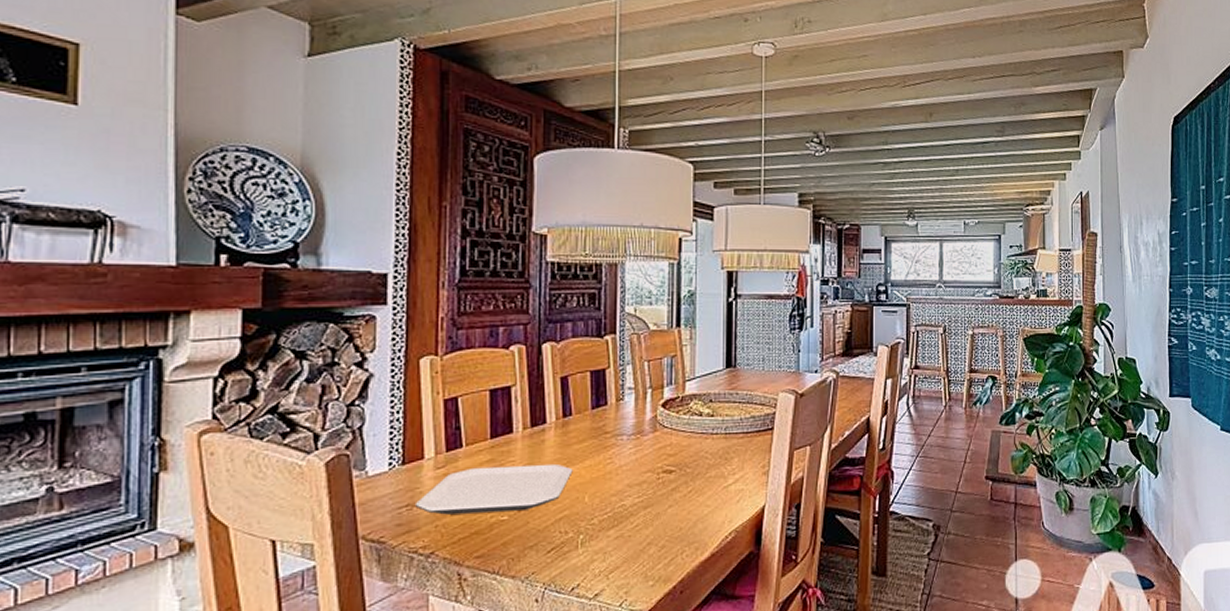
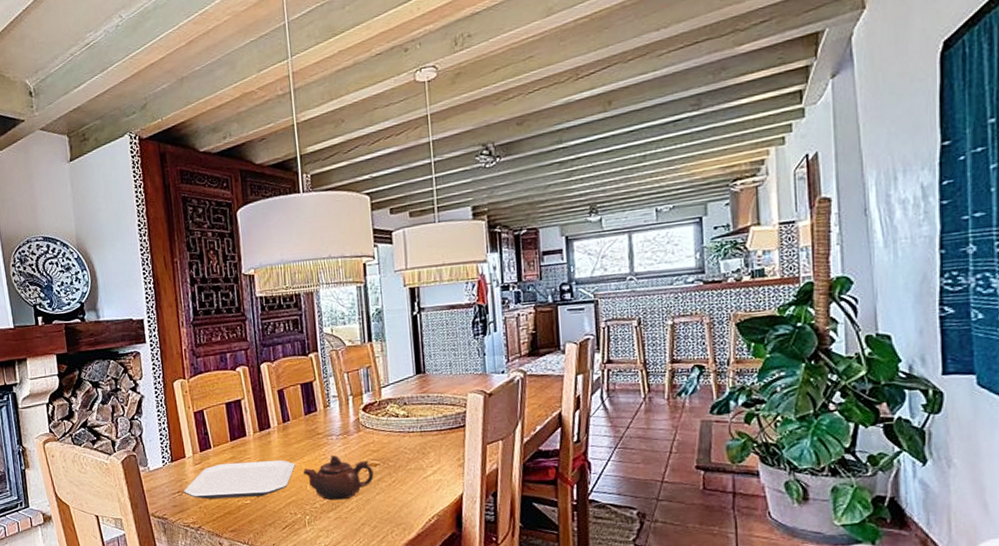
teapot: none [582,458,667,515] -> present [303,455,374,501]

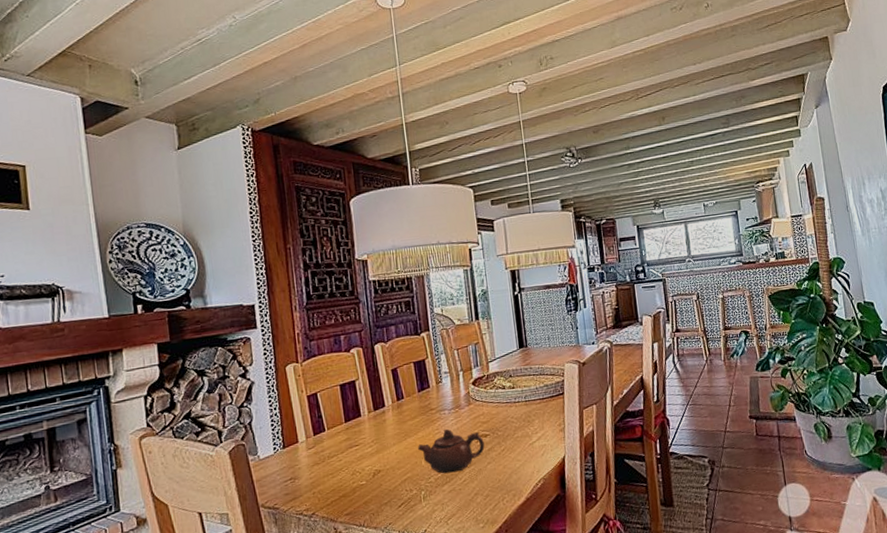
plate: present [183,459,295,499] -> none [296,437,410,484]

